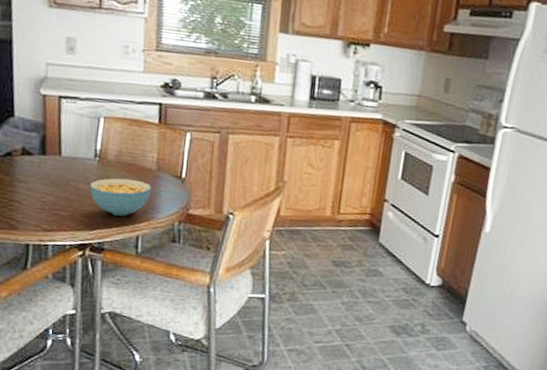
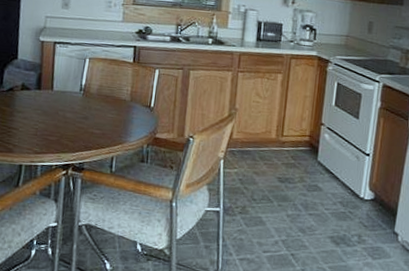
cereal bowl: present [90,178,152,216] -> none [75,108,126,140]

